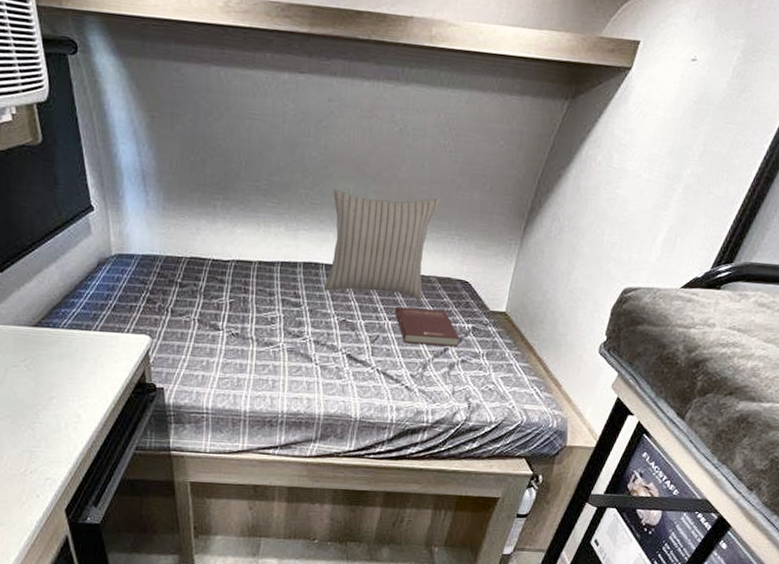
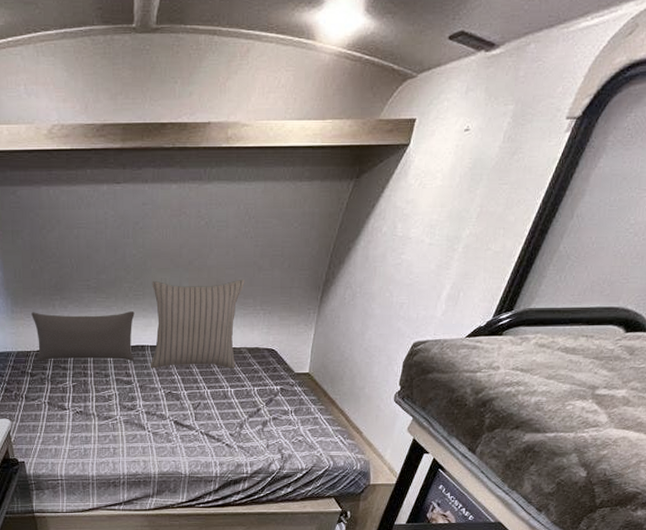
pillow: none [187,211,310,280] -> present [31,311,135,362]
book: present [394,306,460,347] -> none [212,376,270,407]

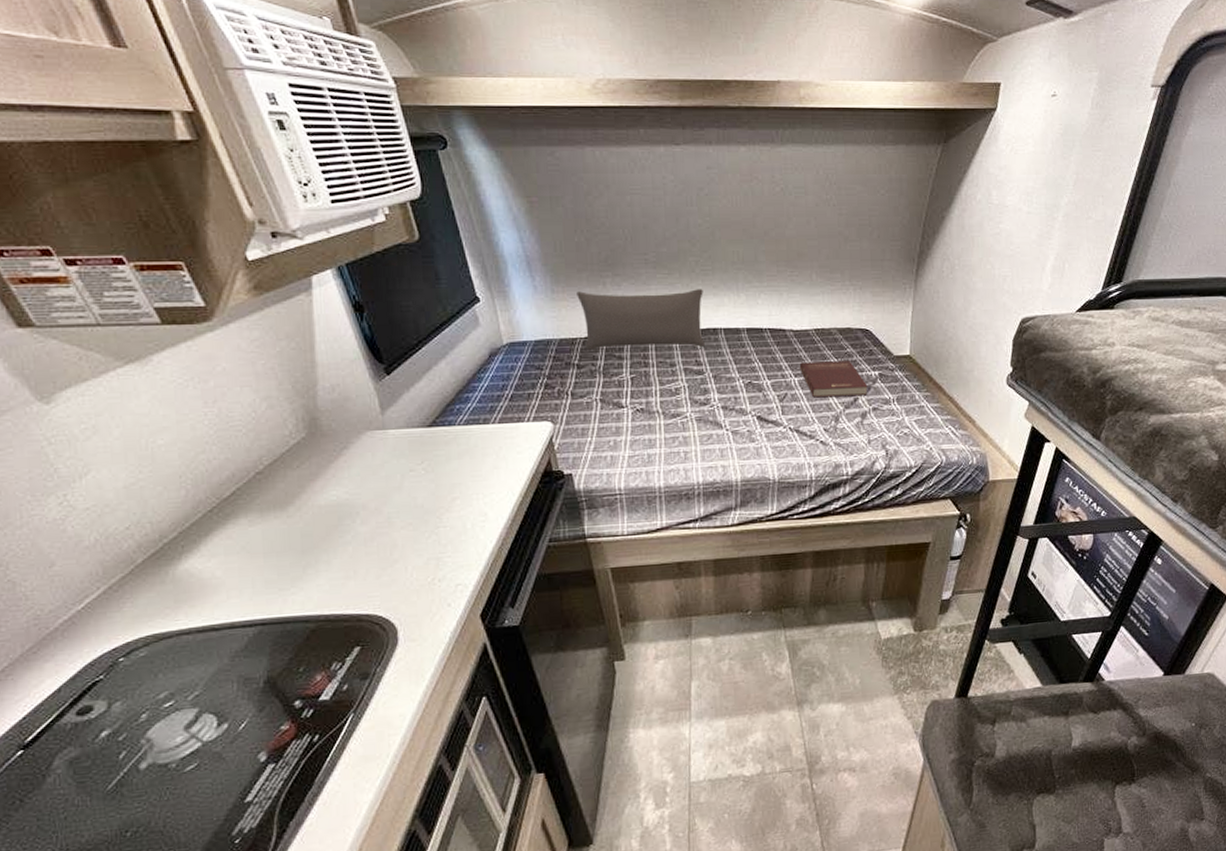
pillow: present [150,280,245,369] -> none [722,252,830,355]
book: none [212,376,270,407] -> present [799,361,868,398]

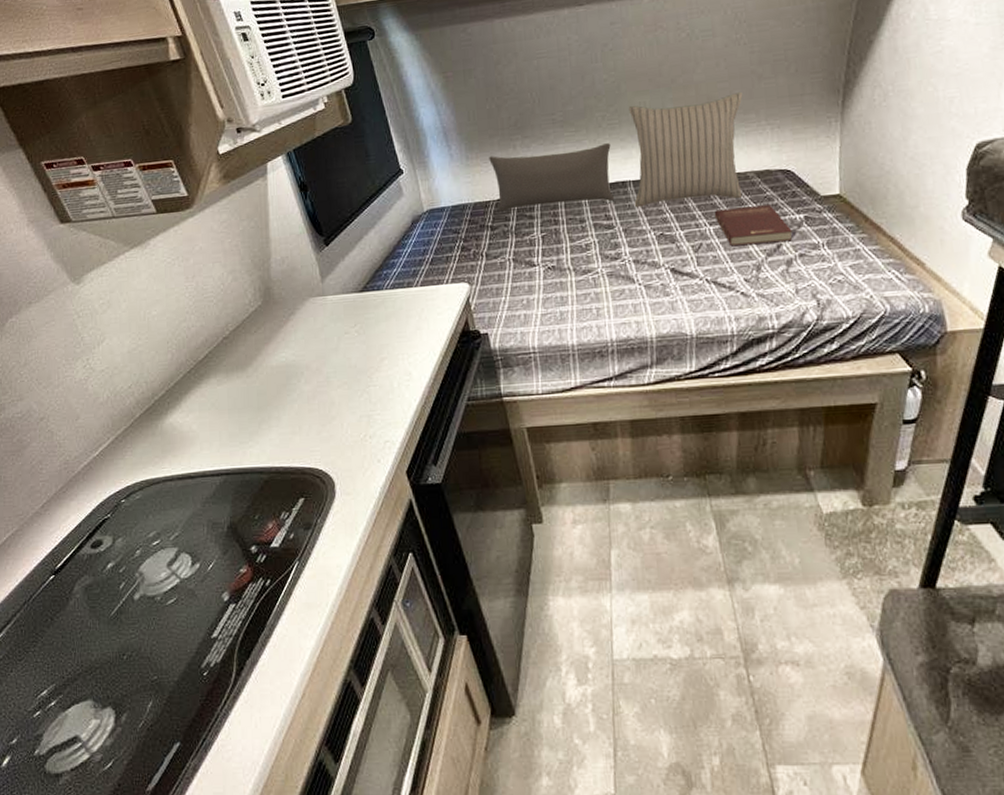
pillow: none [722,252,830,355] -> present [628,92,743,208]

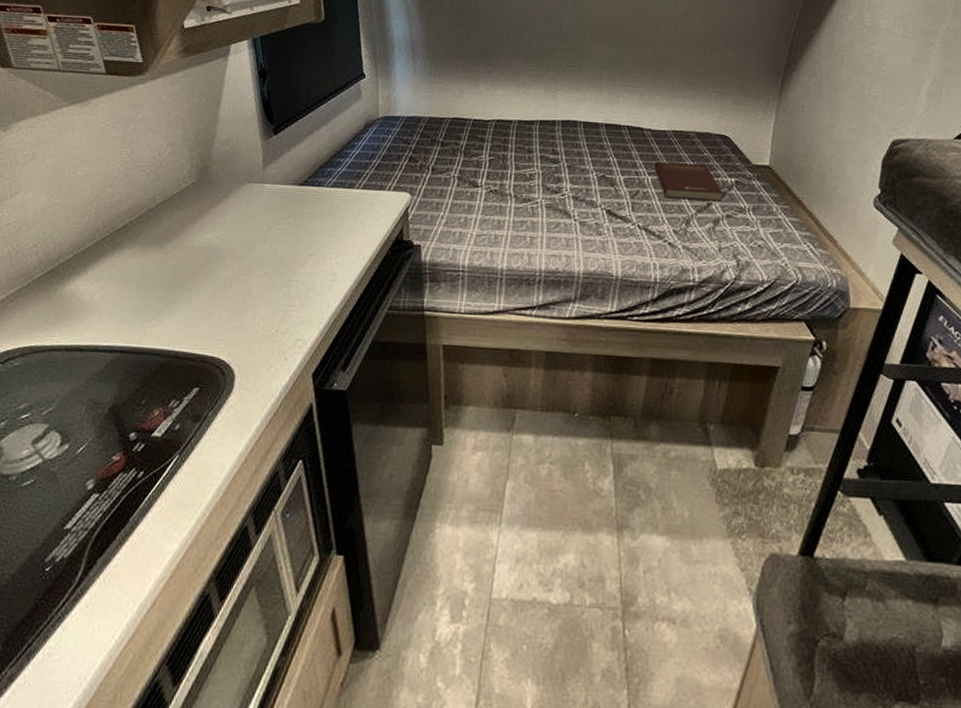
pillow: present [489,143,614,213] -> none [451,76,568,137]
pillow: present [628,92,743,208] -> none [581,54,695,155]

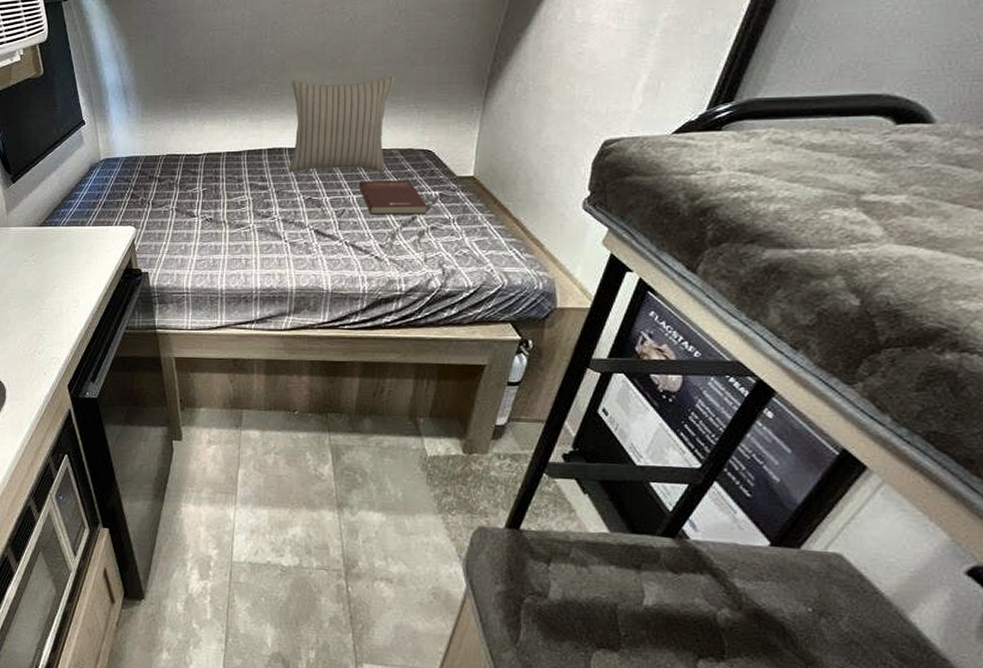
pillow: none [581,54,695,155] -> present [287,76,395,173]

